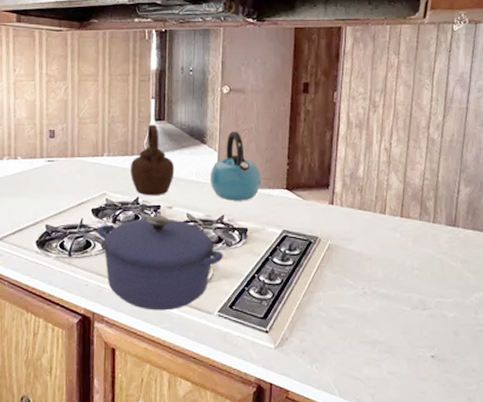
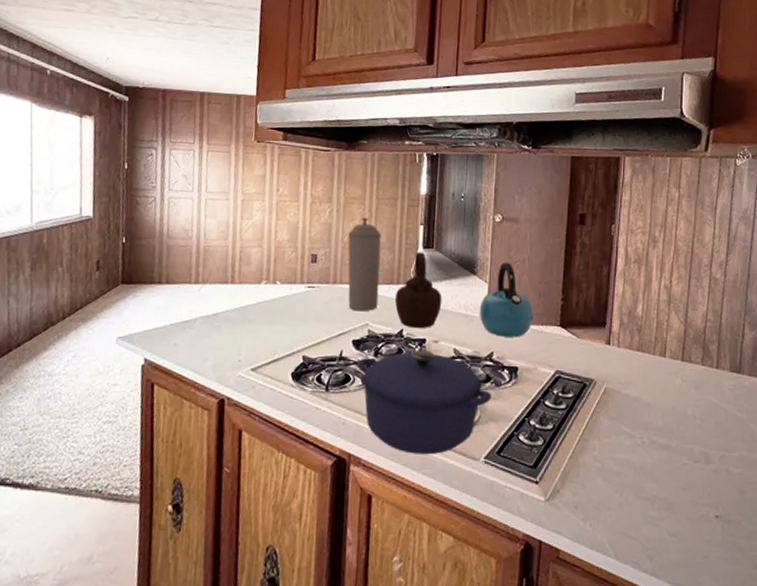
canister: none [83,94,115,182] -> present [347,217,382,311]

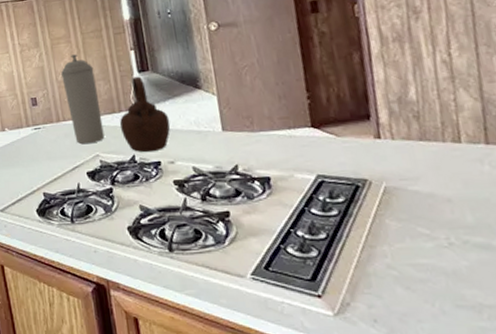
cooking pot: present [357,350,491,455] -> none [96,172,246,276]
kettle: present [479,263,534,338] -> none [211,70,278,148]

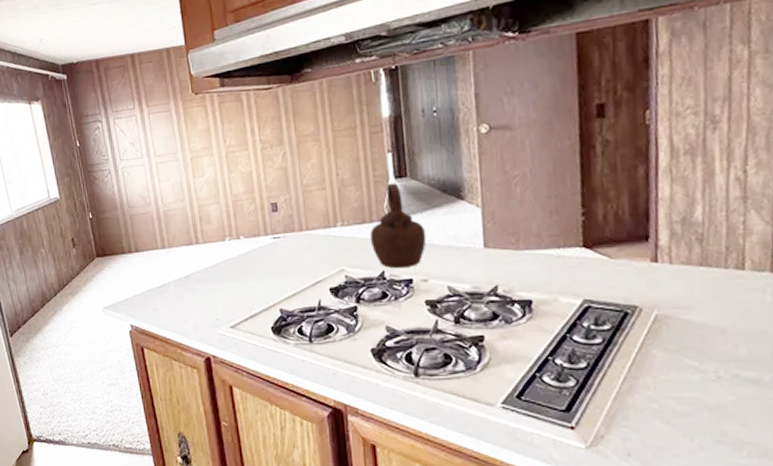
canister: present [61,54,105,144] -> none [307,155,352,257]

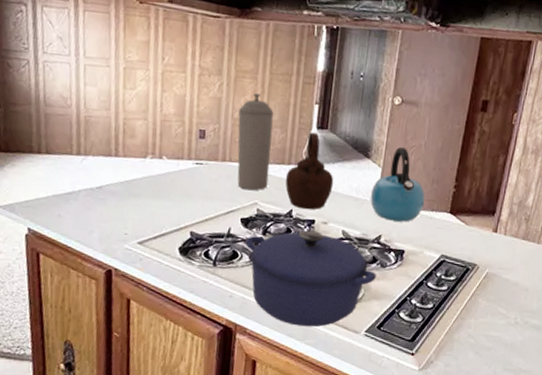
canister: none [307,155,352,257] -> present [237,93,274,190]
cooking pot: none [339,291,502,402] -> present [245,230,376,327]
kettle: none [473,180,547,267] -> present [370,147,426,222]

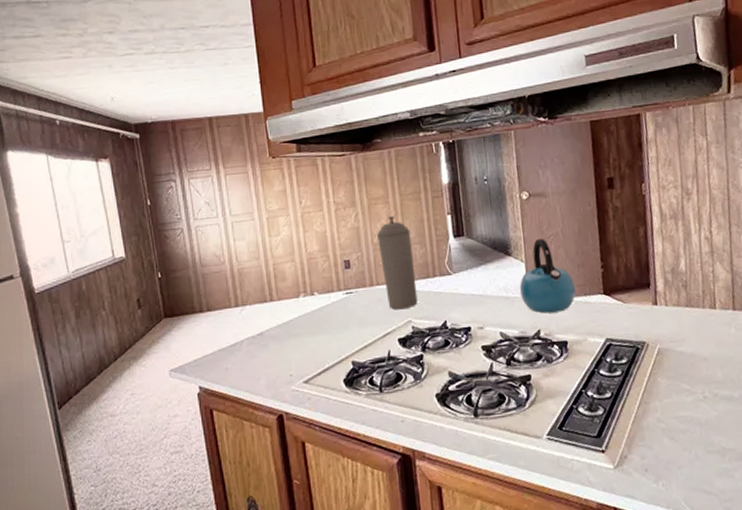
cooking pot: present [245,230,376,327] -> none [407,338,545,441]
teapot: present [285,132,334,209] -> none [433,241,482,318]

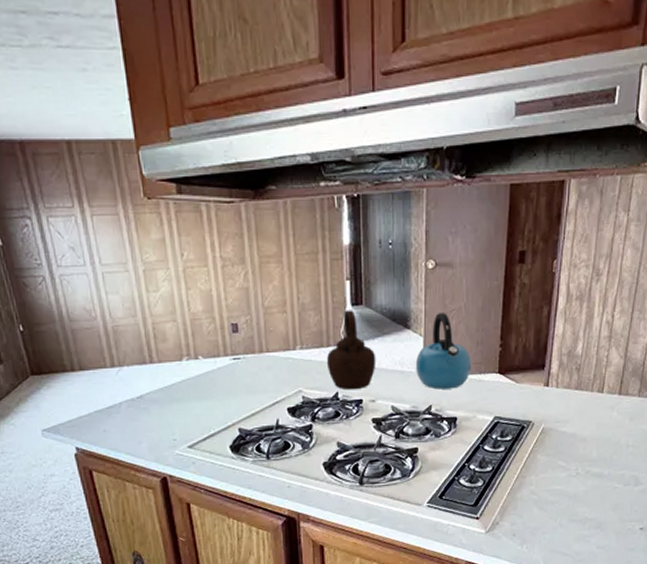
canister: present [377,216,418,310] -> none [268,277,310,379]
teapot: none [433,241,482,318] -> present [326,310,376,389]

